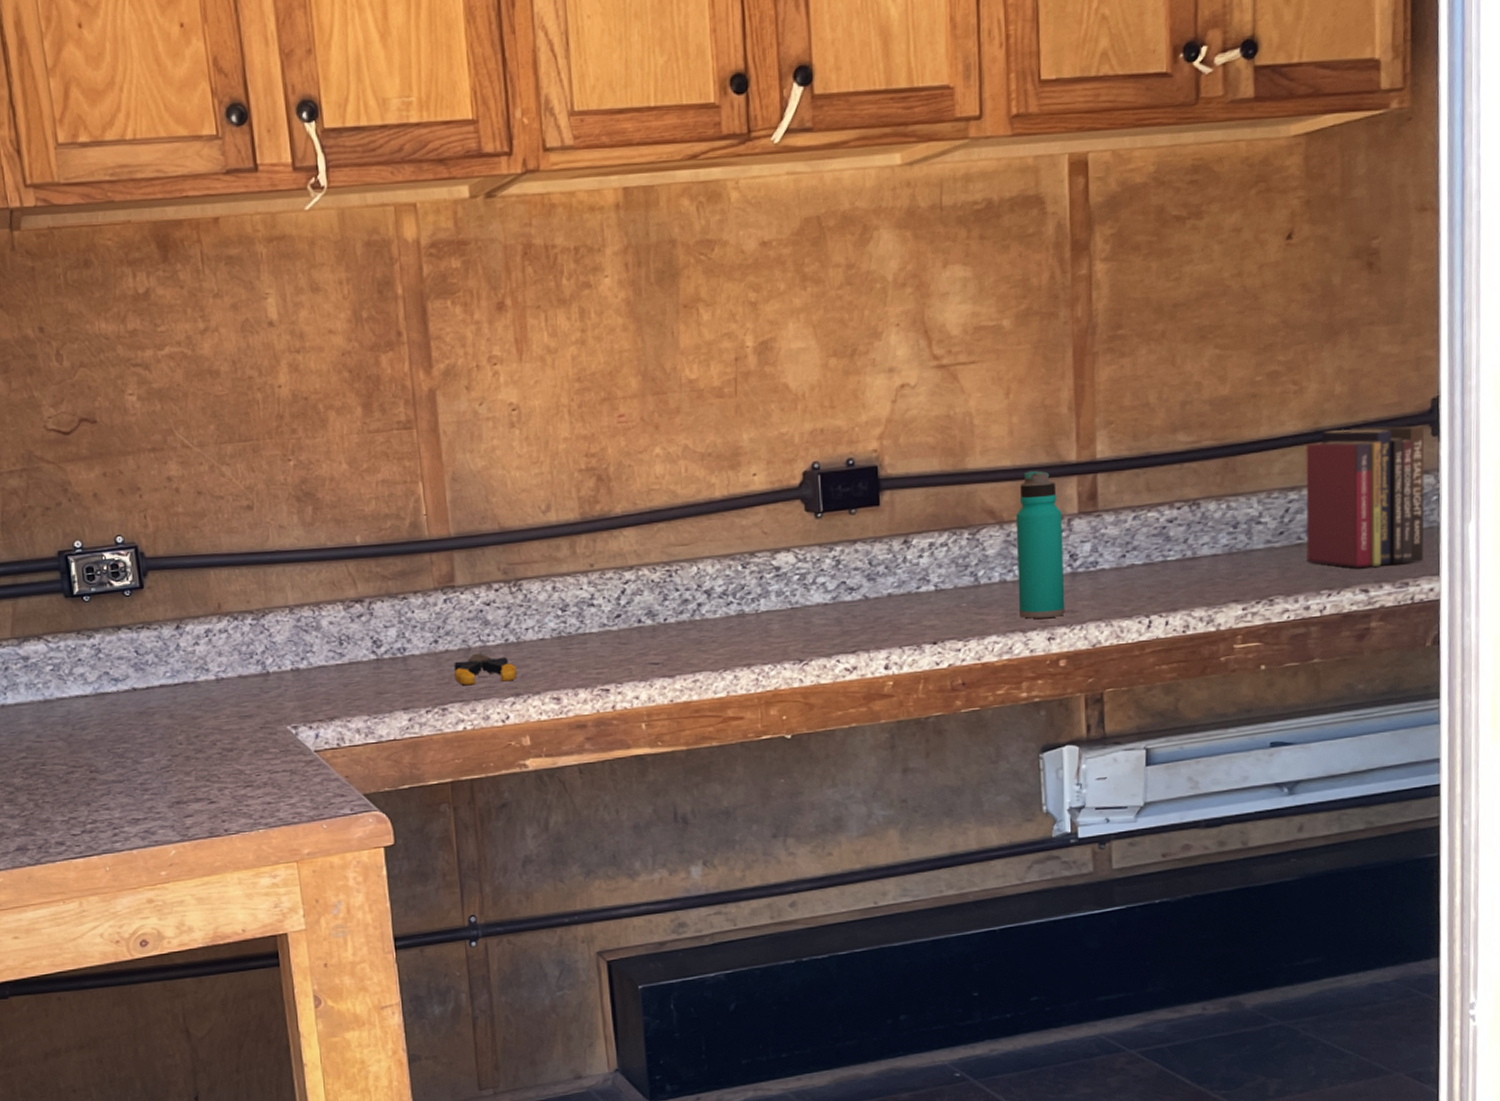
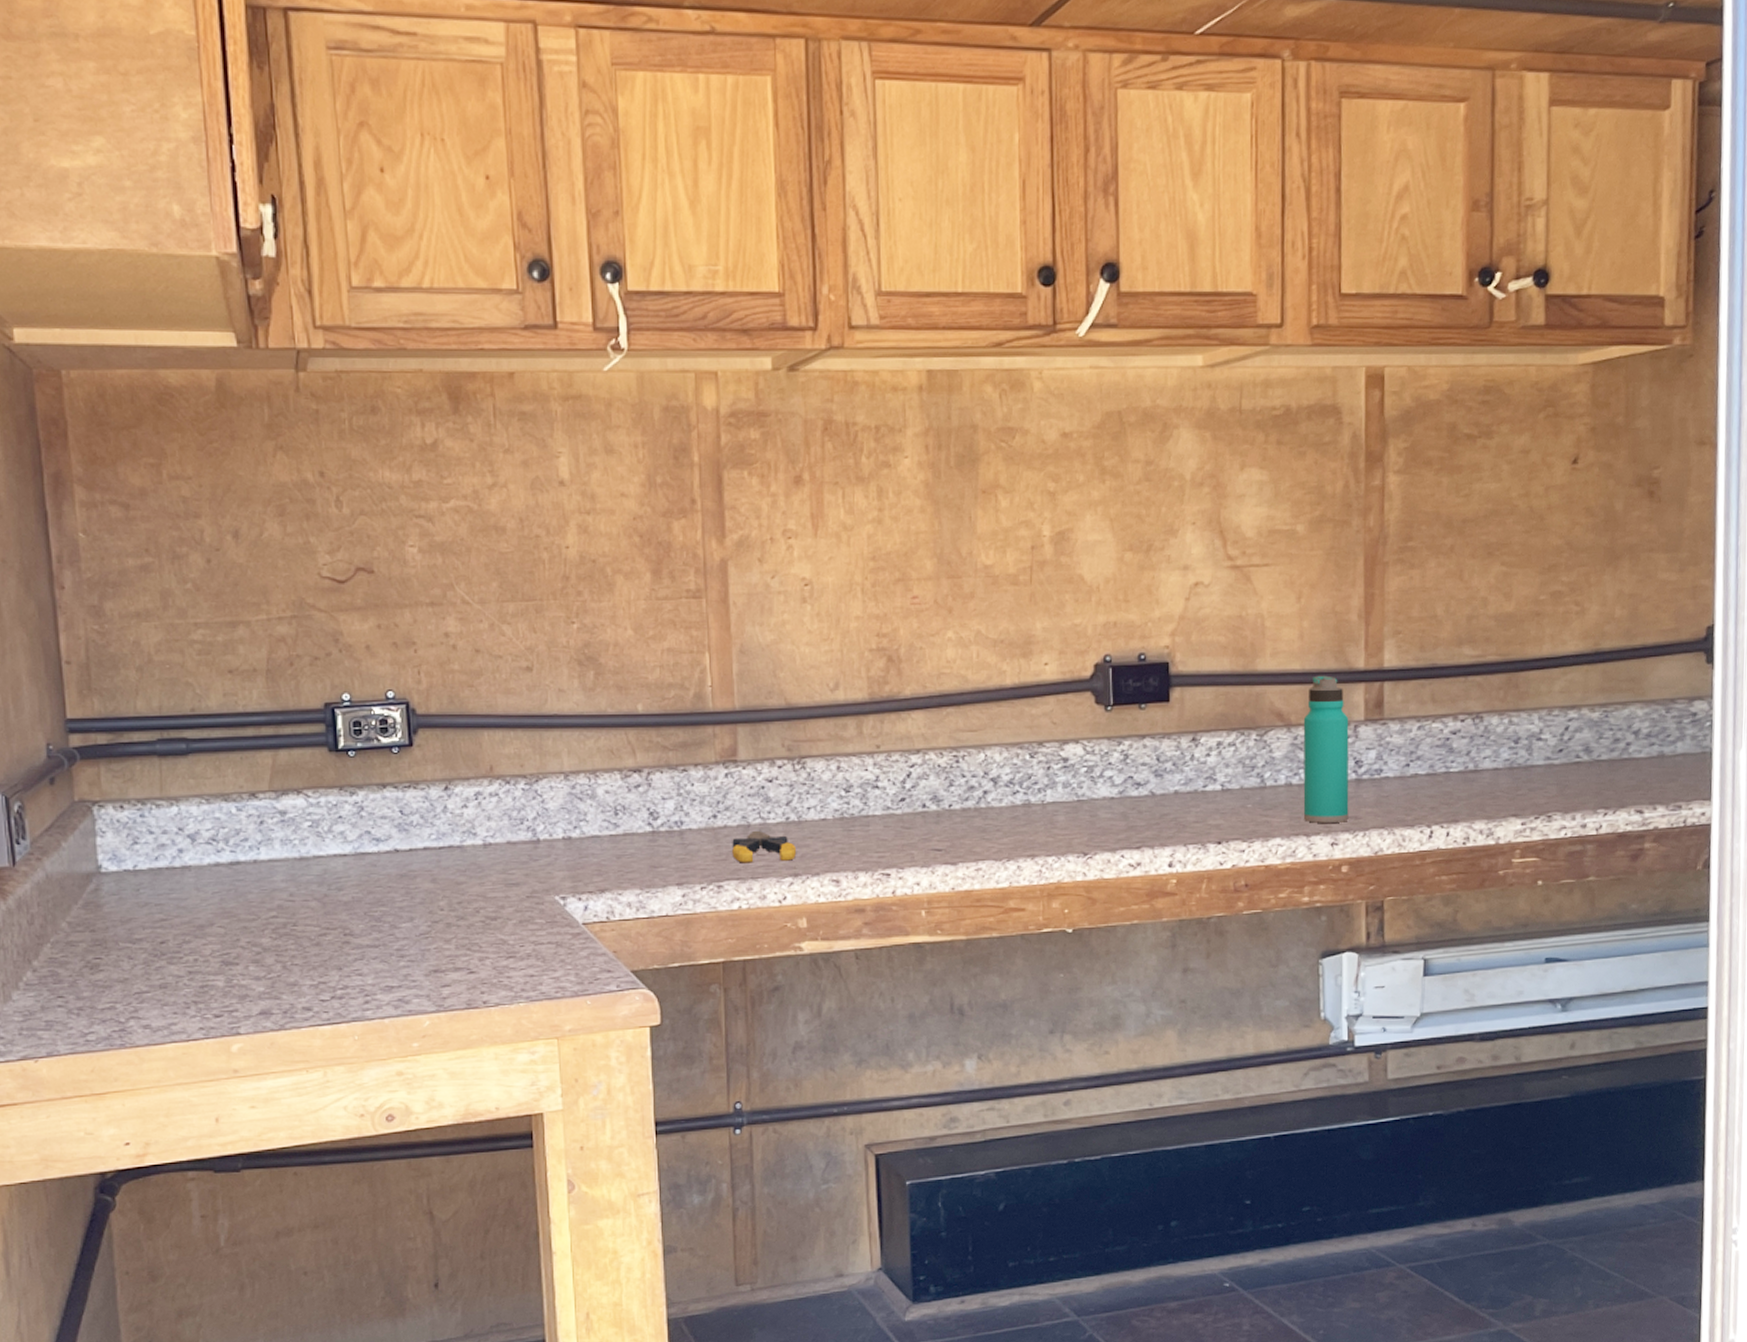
books: present [1305,425,1425,569] -> none [1584,650,1700,790]

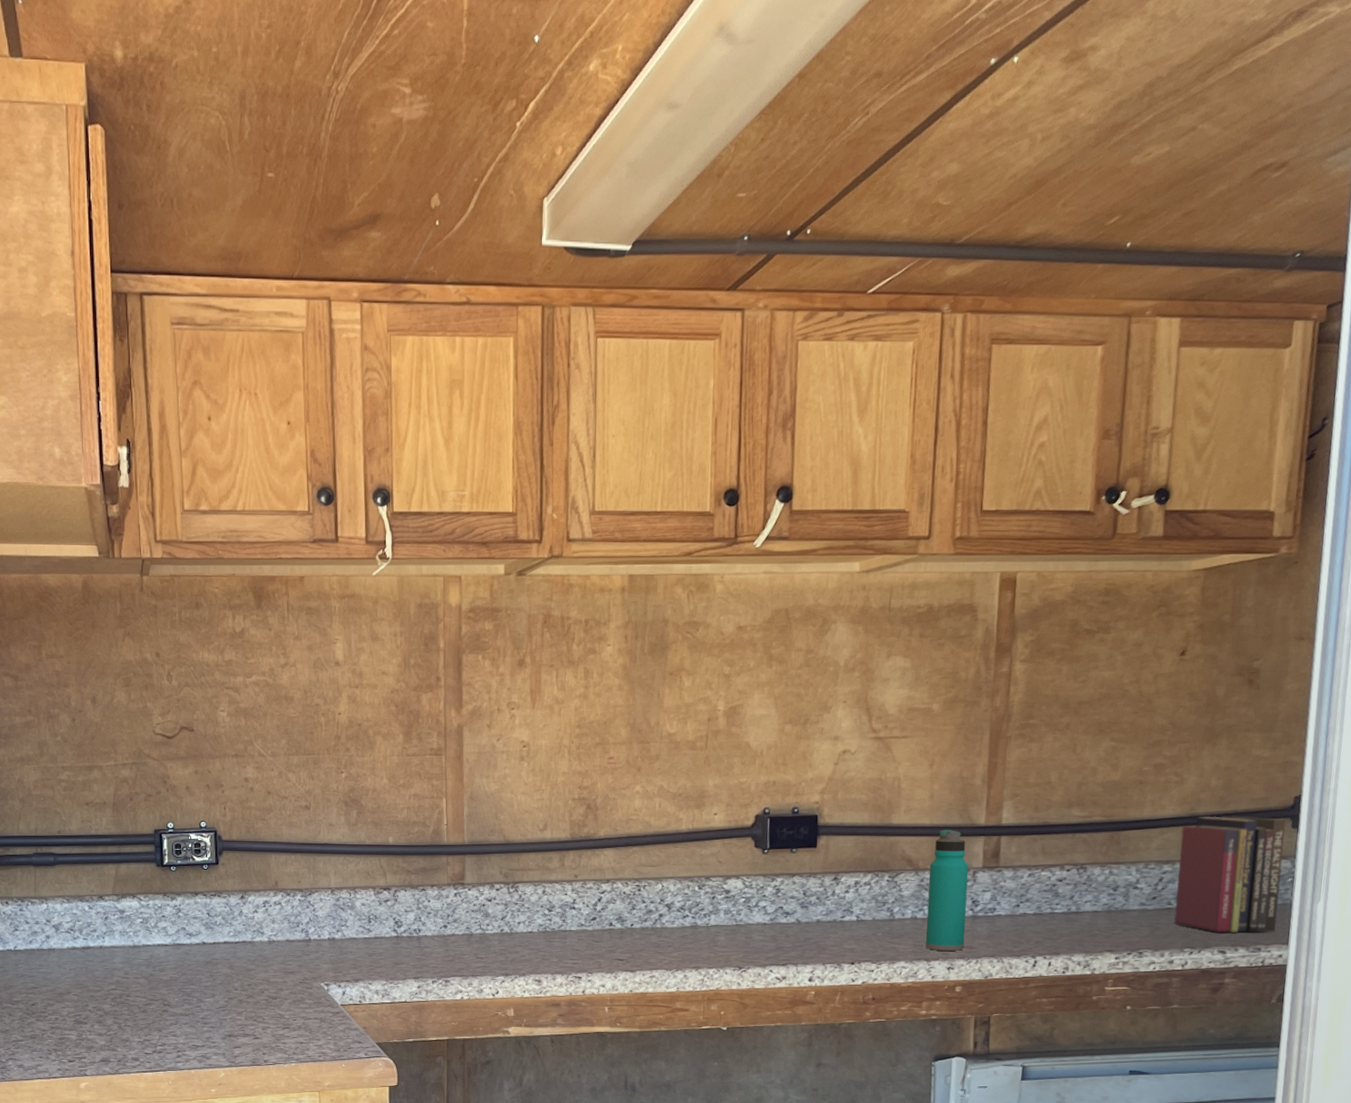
pliers: present [732,830,797,863] -> none [458,938,508,964]
books: none [1584,650,1700,790] -> present [1174,815,1286,934]

